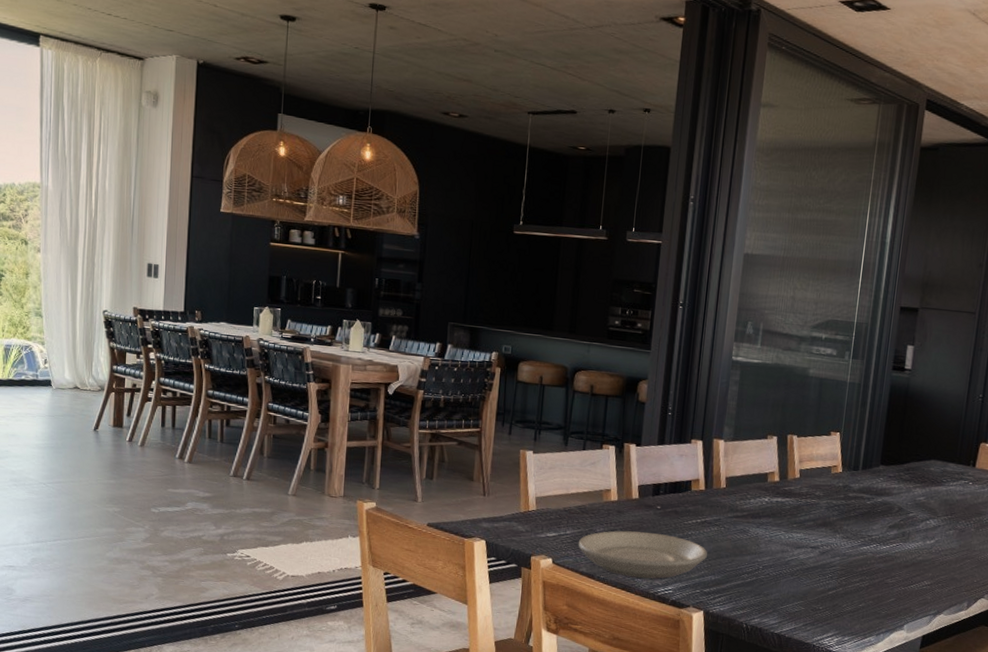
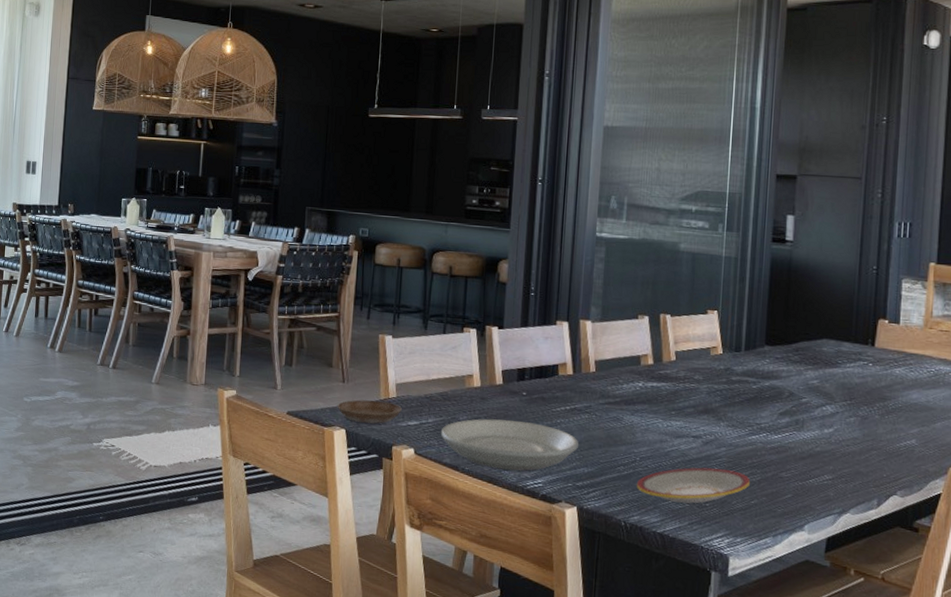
saucer: none [477,512,541,535] -> present [337,399,402,424]
plate: none [758,575,859,607] -> present [636,467,750,504]

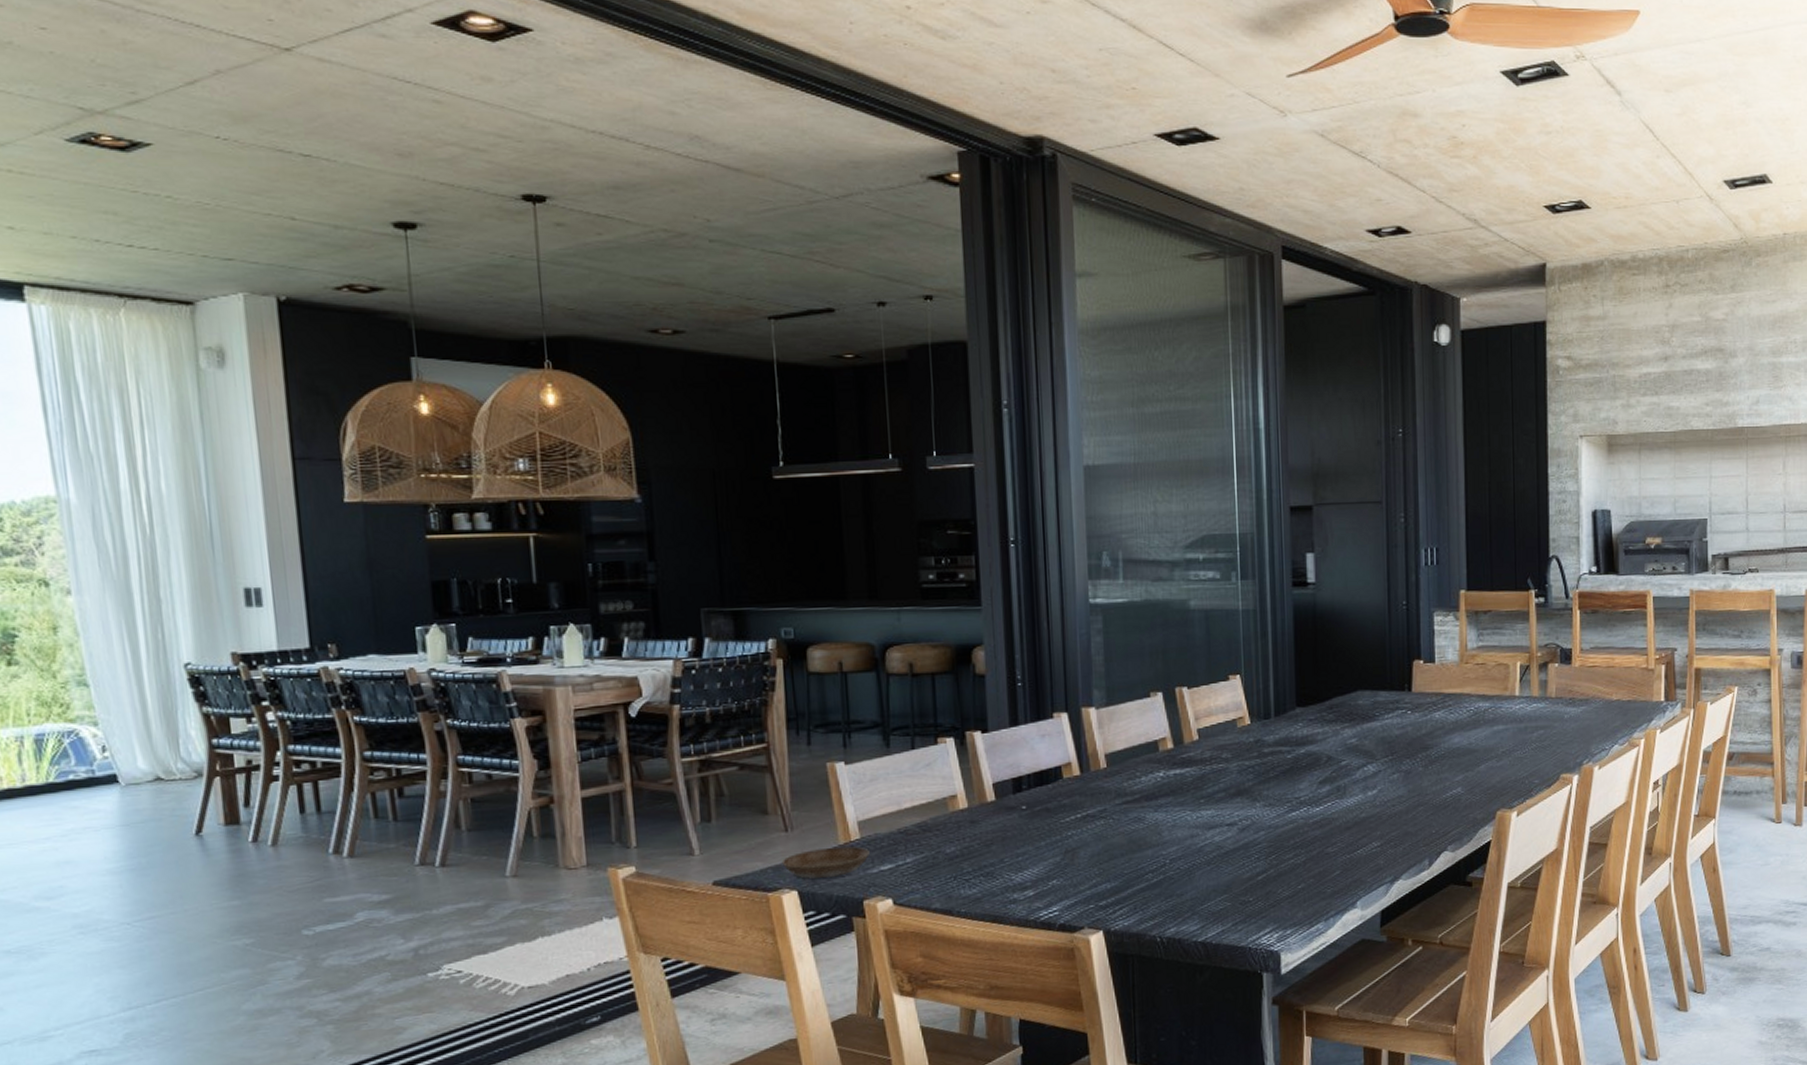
plate: present [440,418,578,471] -> none [924,841,1096,904]
plate: present [636,467,750,504] -> none [1168,855,1294,904]

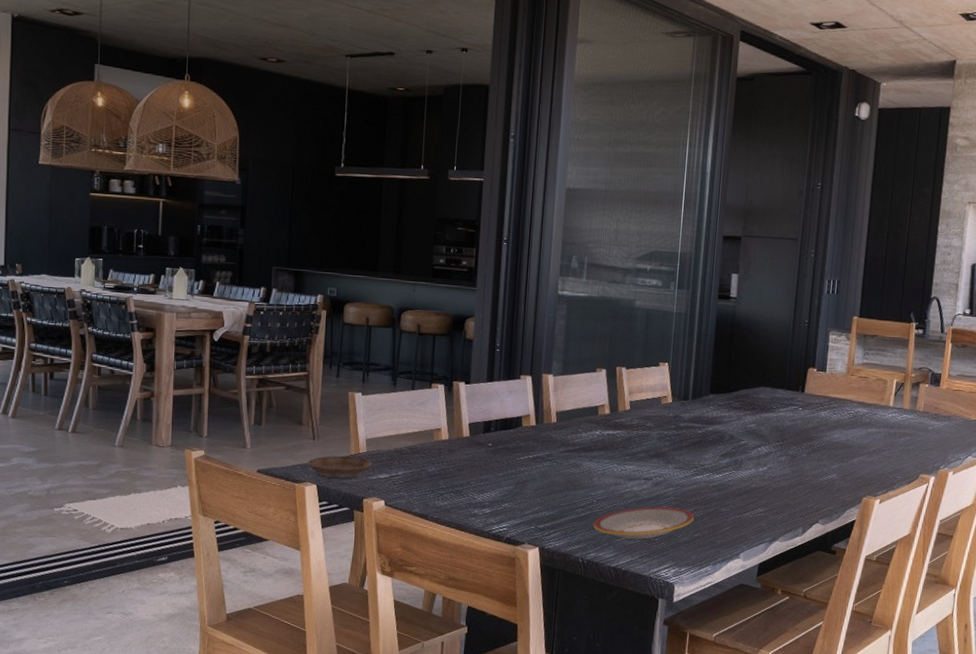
plate: none [1168,855,1294,904] -> present [593,506,694,539]

